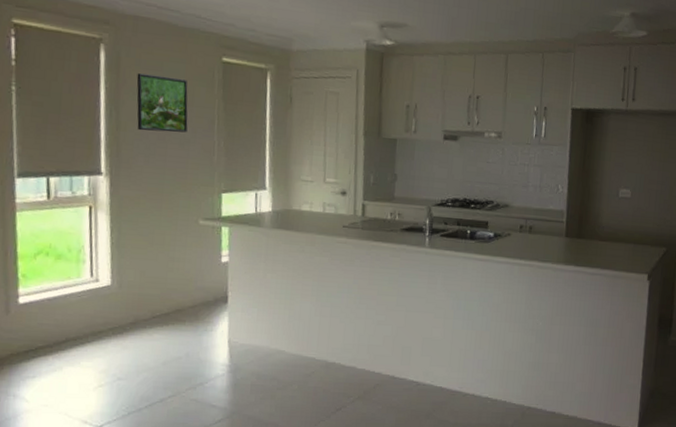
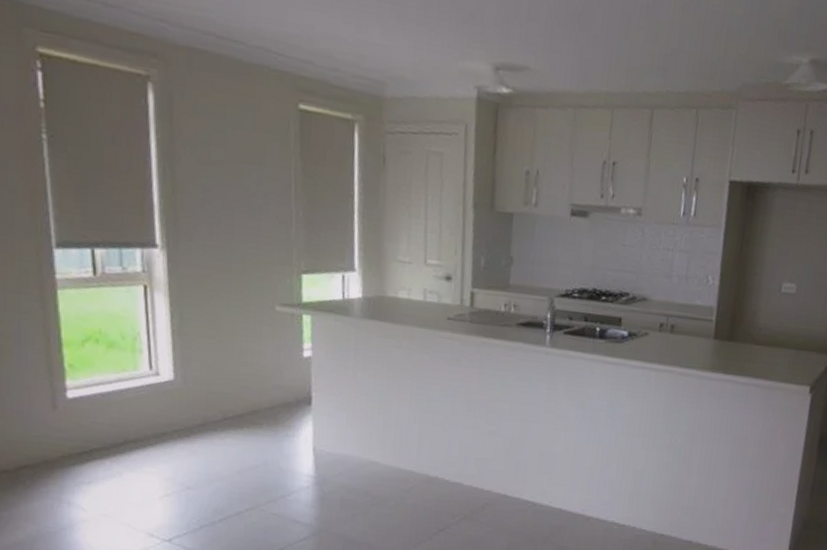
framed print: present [136,73,188,133] -> none [194,121,259,198]

